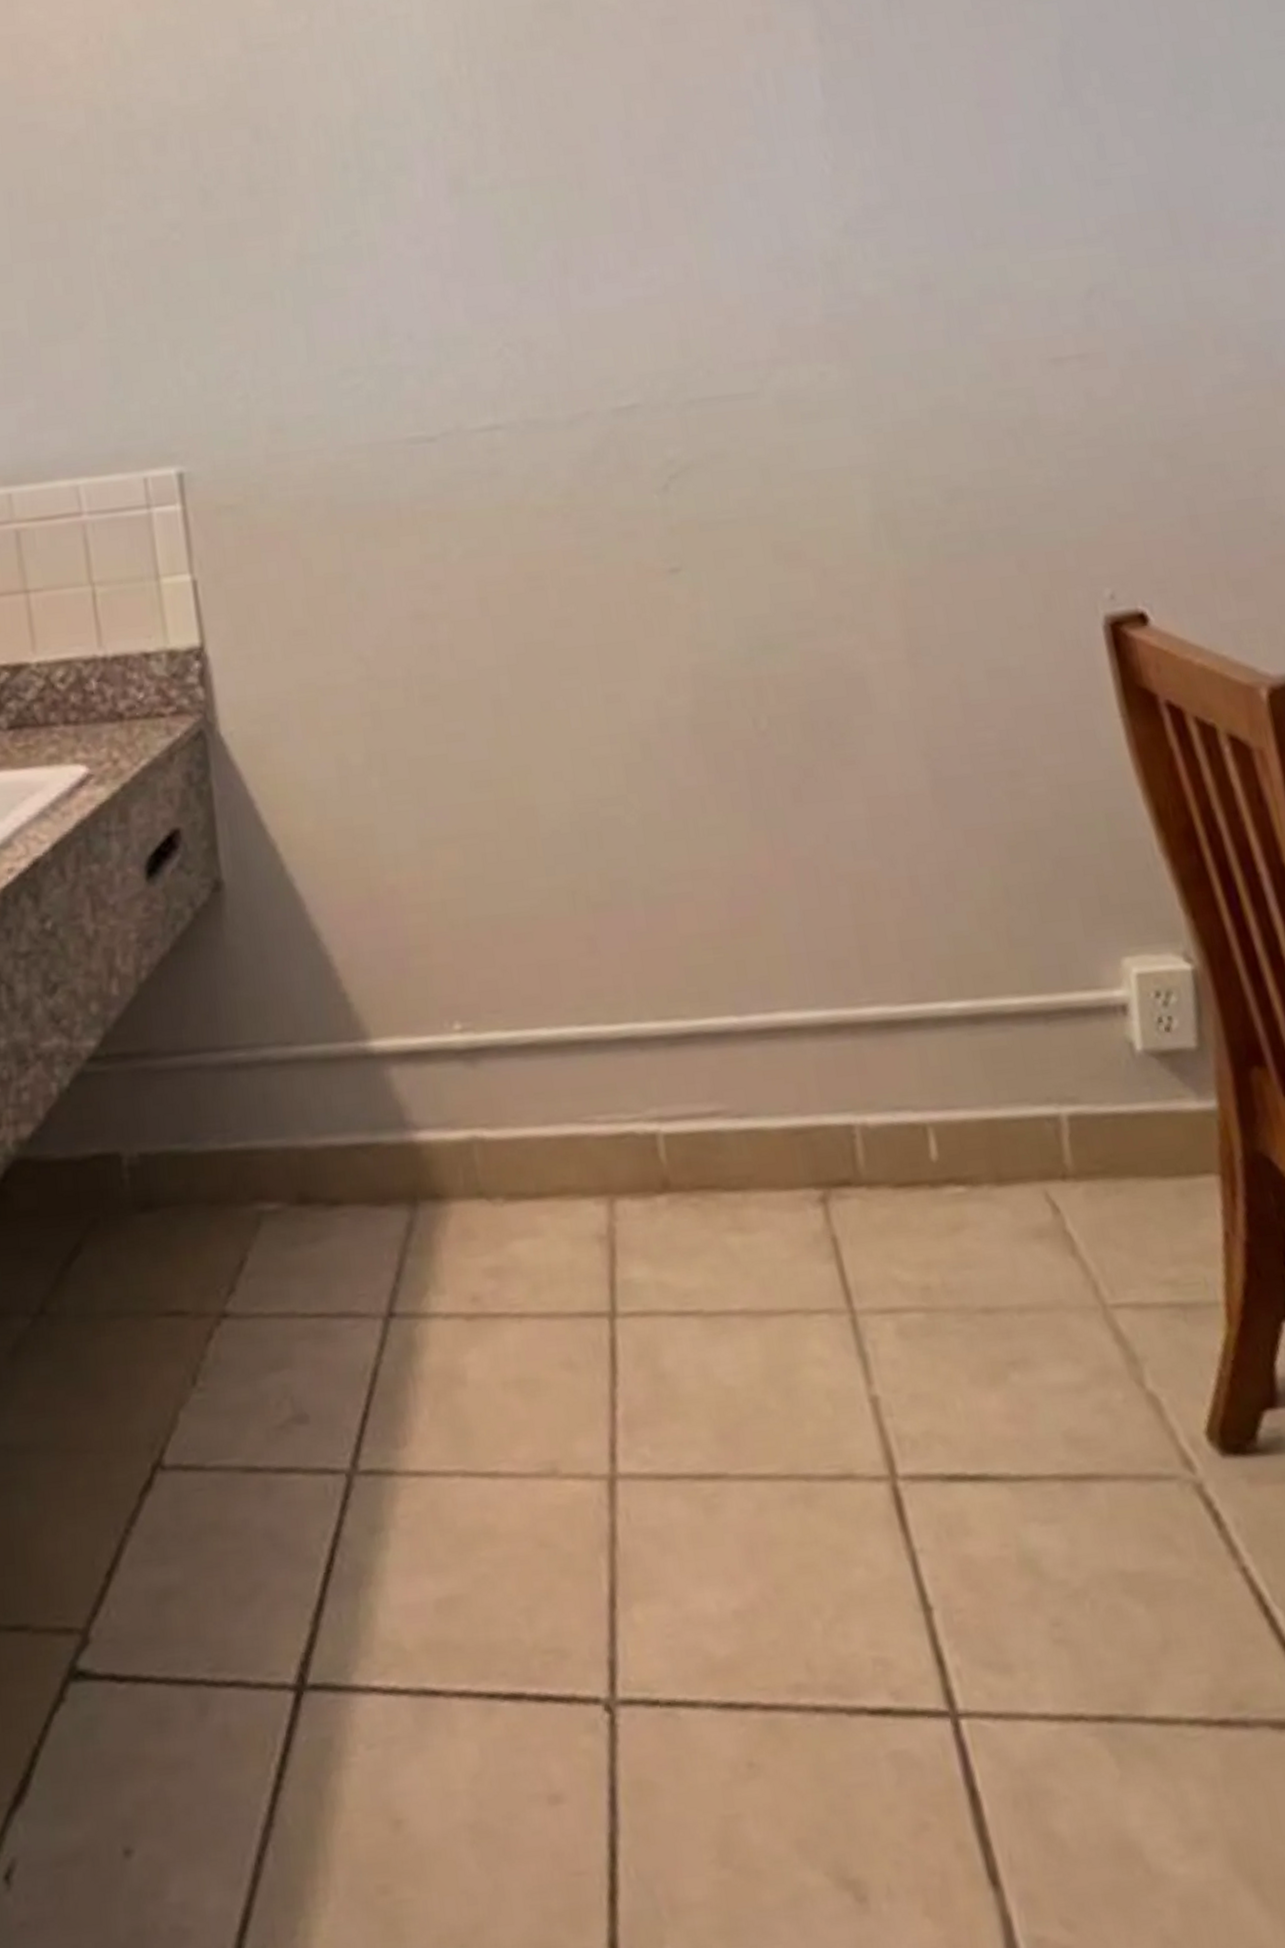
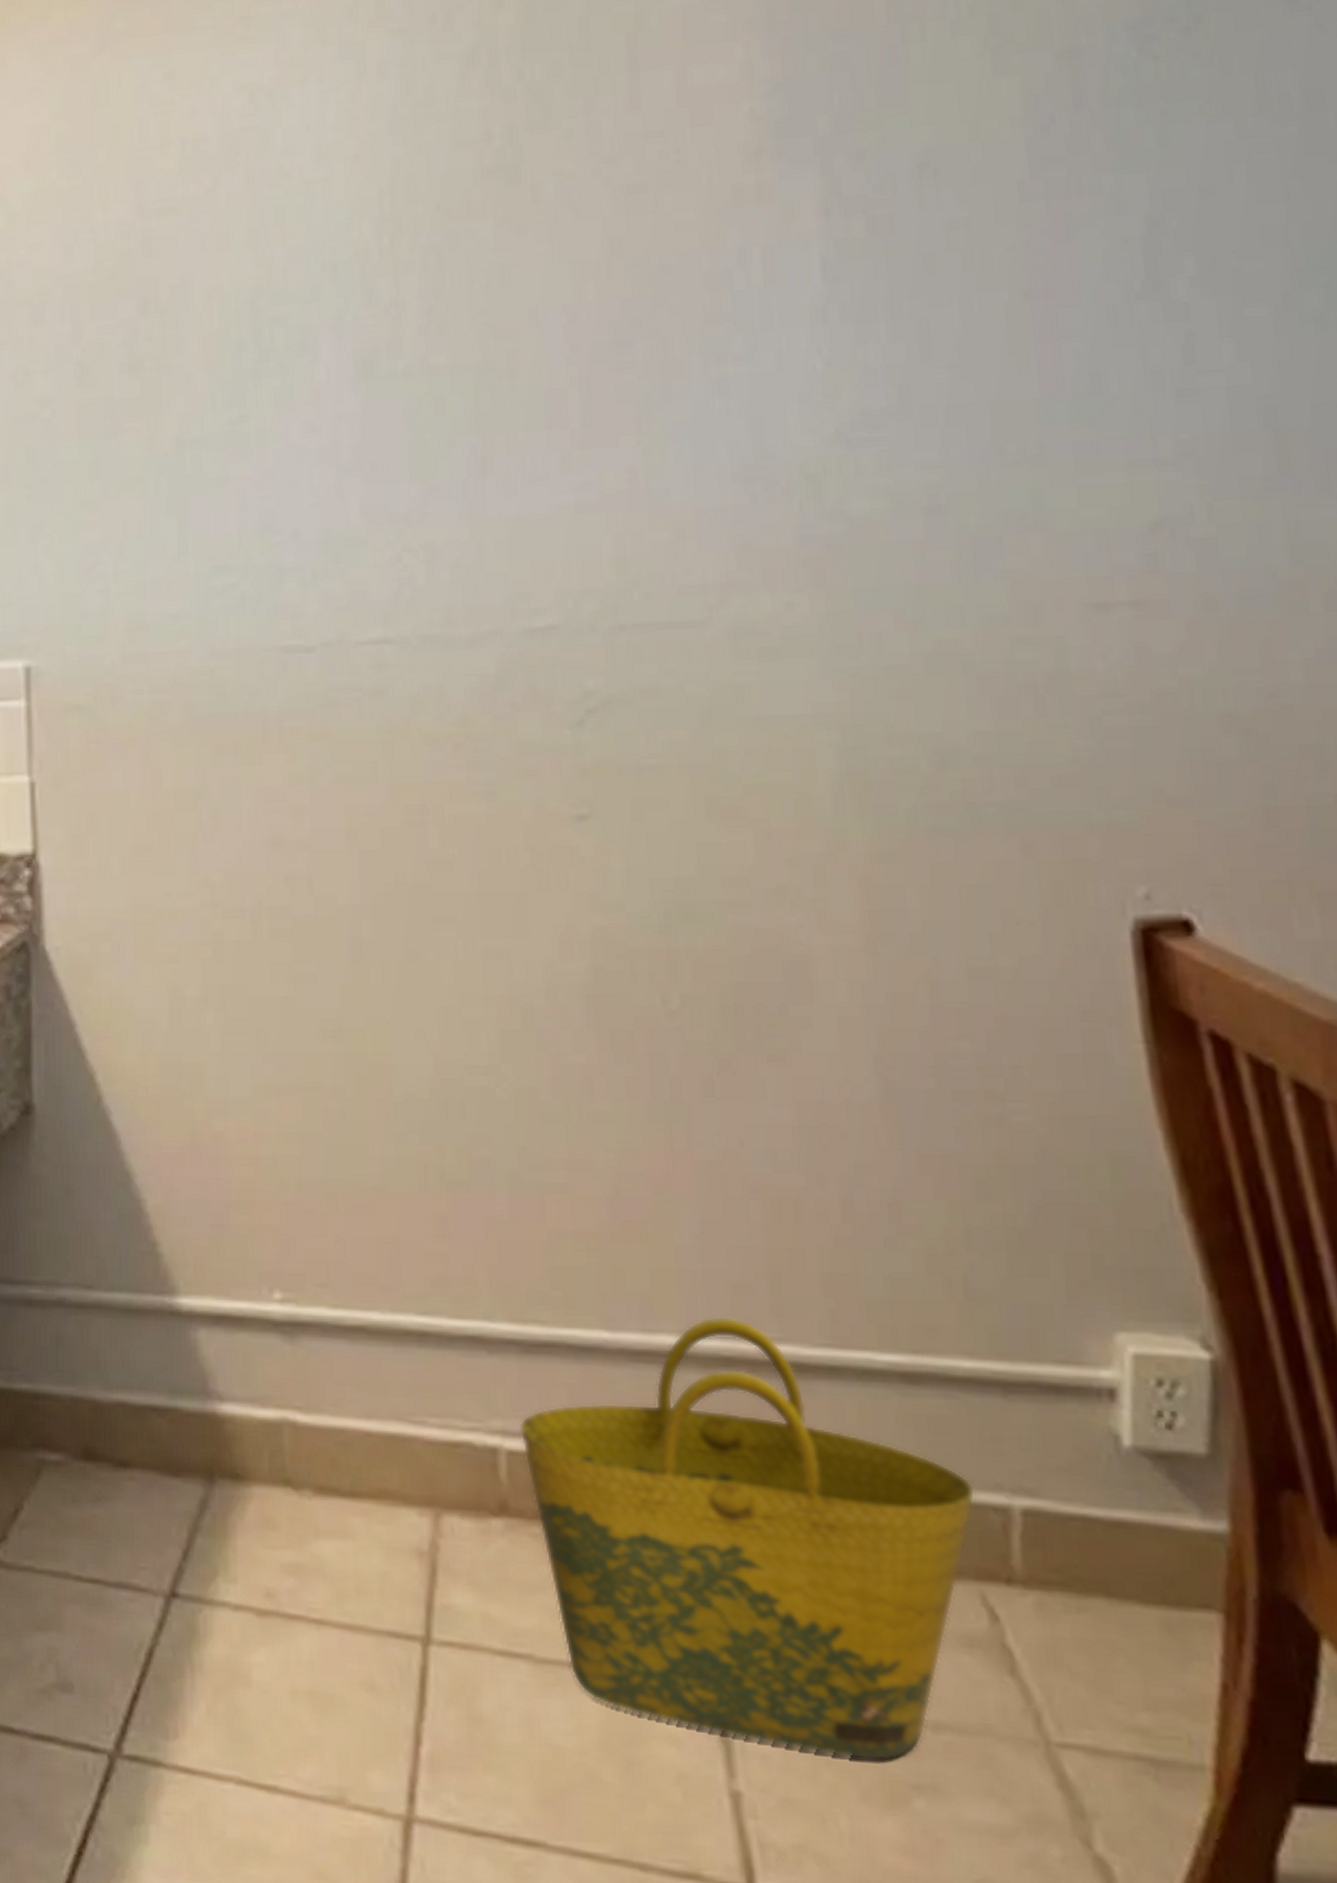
tote bag: none [672,988,1033,1350] -> present [519,1315,976,1761]

